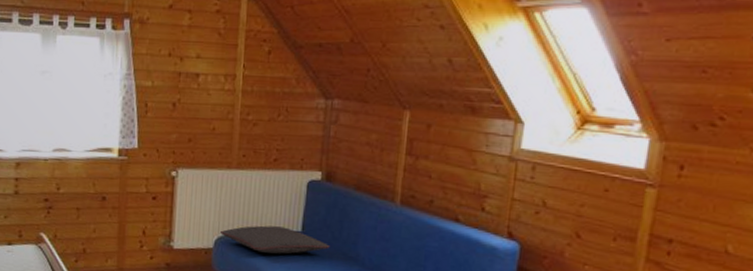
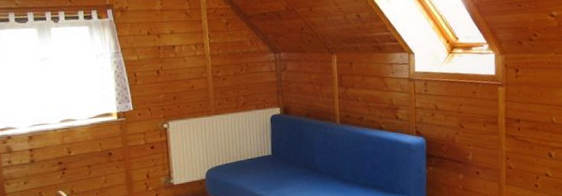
pillow: present [219,225,331,254] -> none [209,153,295,176]

